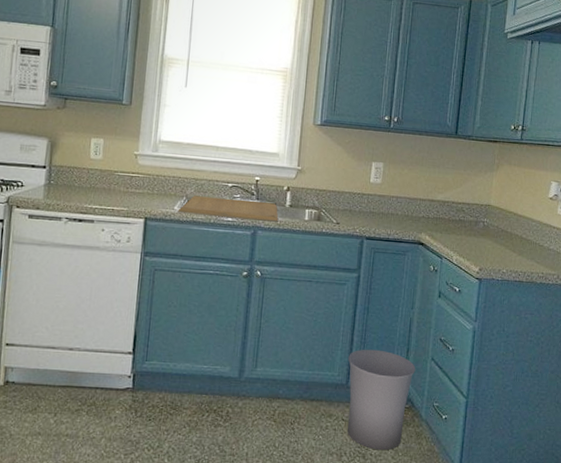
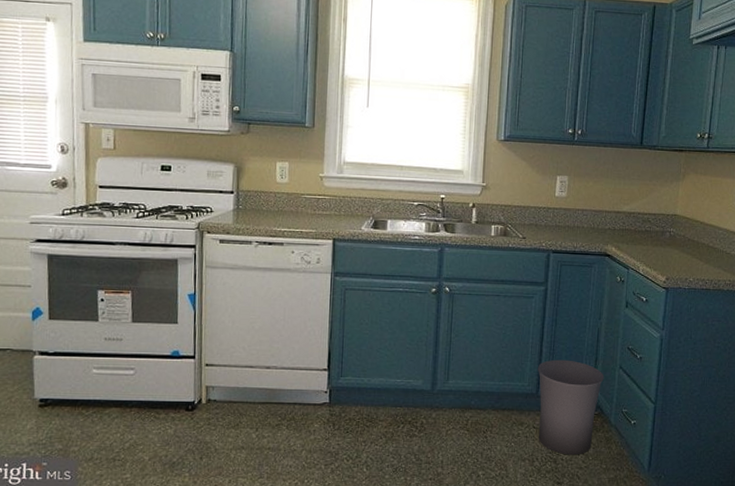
chopping board: present [177,196,279,223] -> none [365,215,465,240]

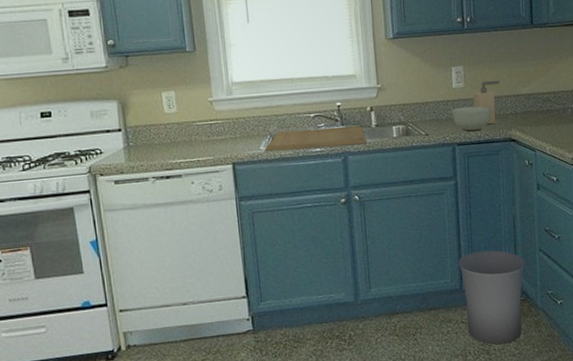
chopping board: none [365,215,465,240] -> present [264,126,367,152]
bowl: none [550,215,591,241] -> present [451,105,492,132]
soap dispenser: none [574,193,603,236] -> present [473,80,500,124]

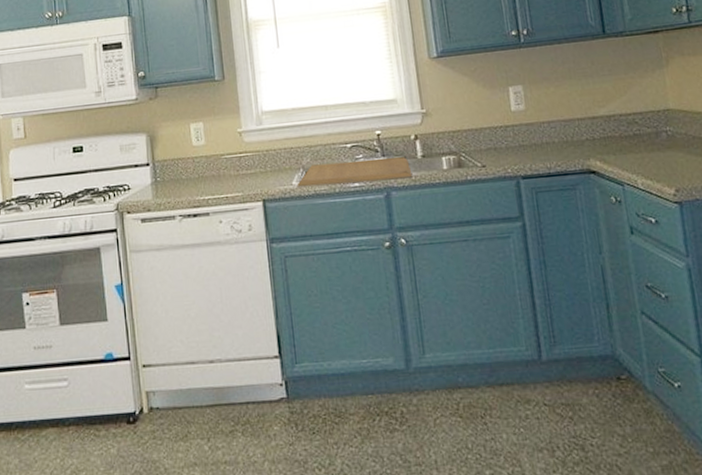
bowl: present [451,105,492,132] -> none [511,131,563,162]
waste bin: present [457,250,526,345] -> none [533,310,628,439]
soap dispenser: present [473,80,500,124] -> none [537,100,570,153]

